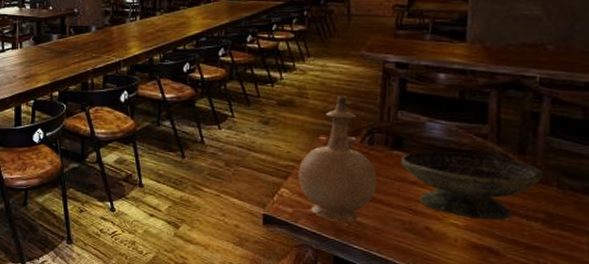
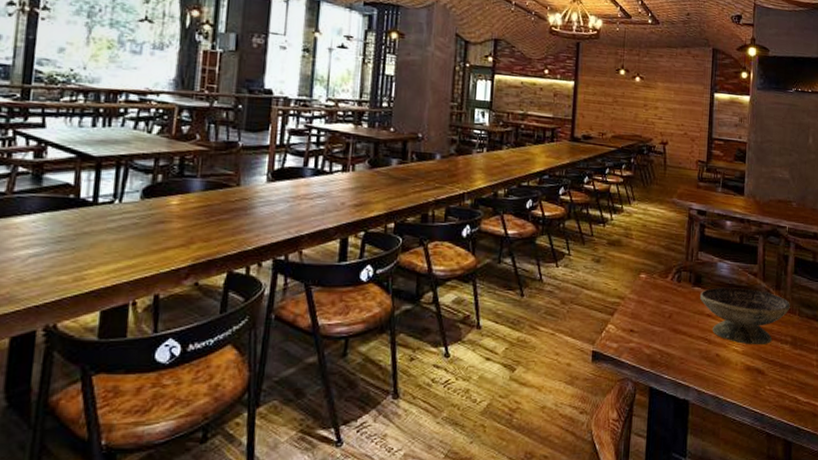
vase: present [298,95,377,223] -> none [622,236,683,355]

